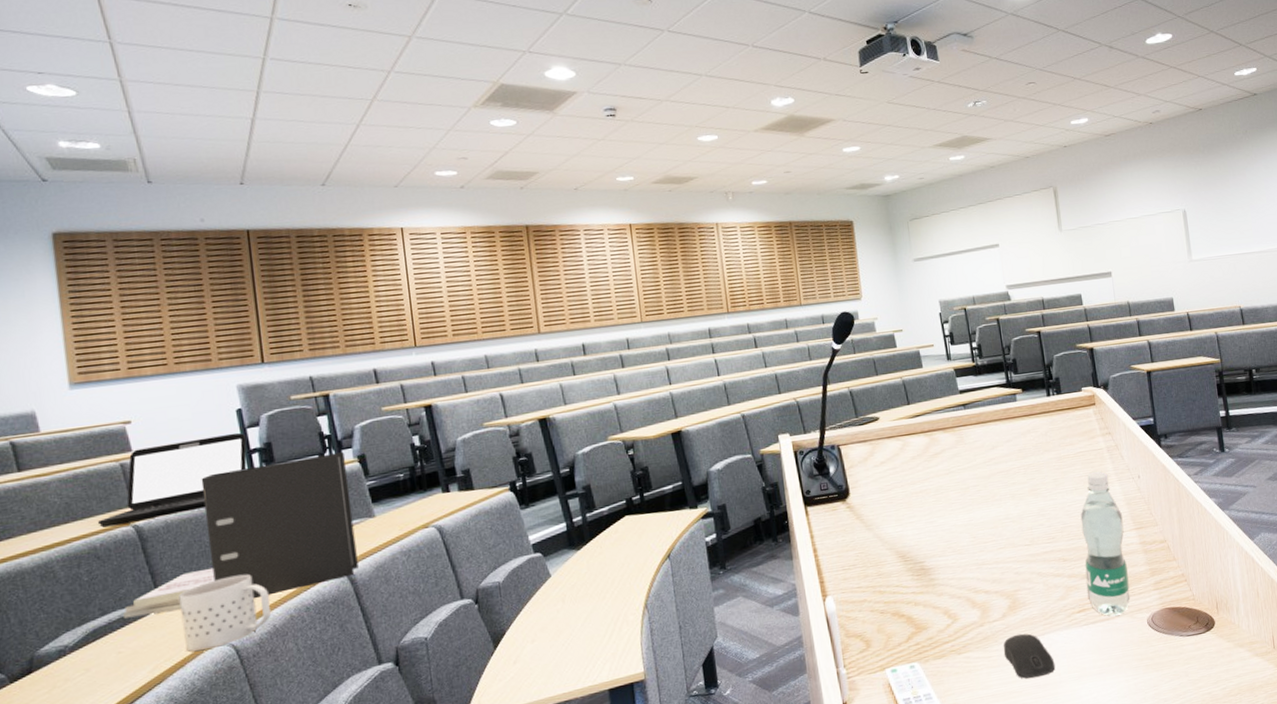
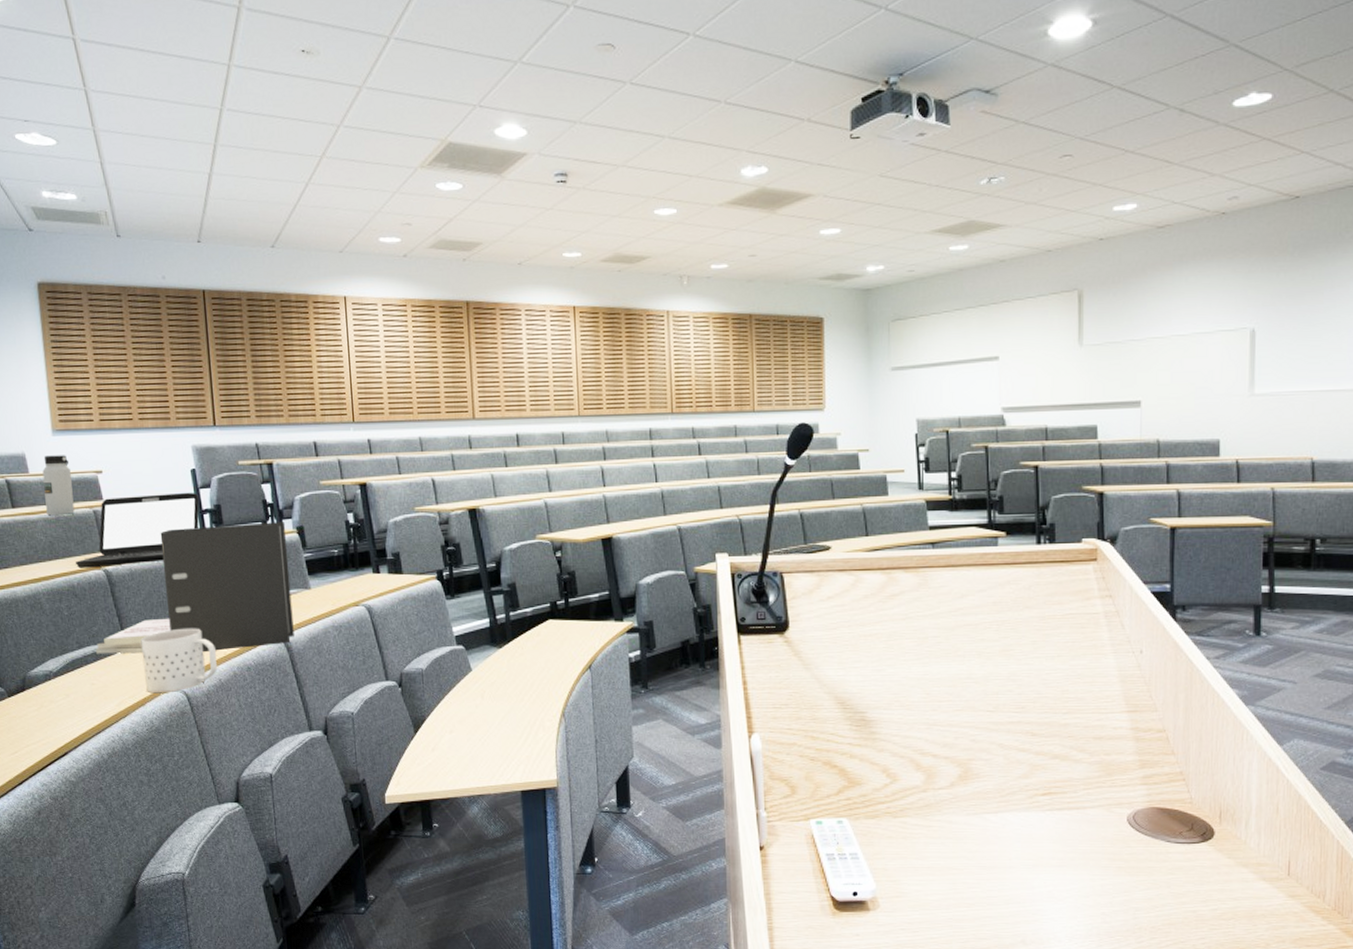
water bottle: none [57,408,97,475] -> present [42,455,75,516]
computer mouse: present [1003,633,1056,679] -> none [947,807,1006,858]
bottle: present [1080,471,1130,616] -> none [1057,638,1113,806]

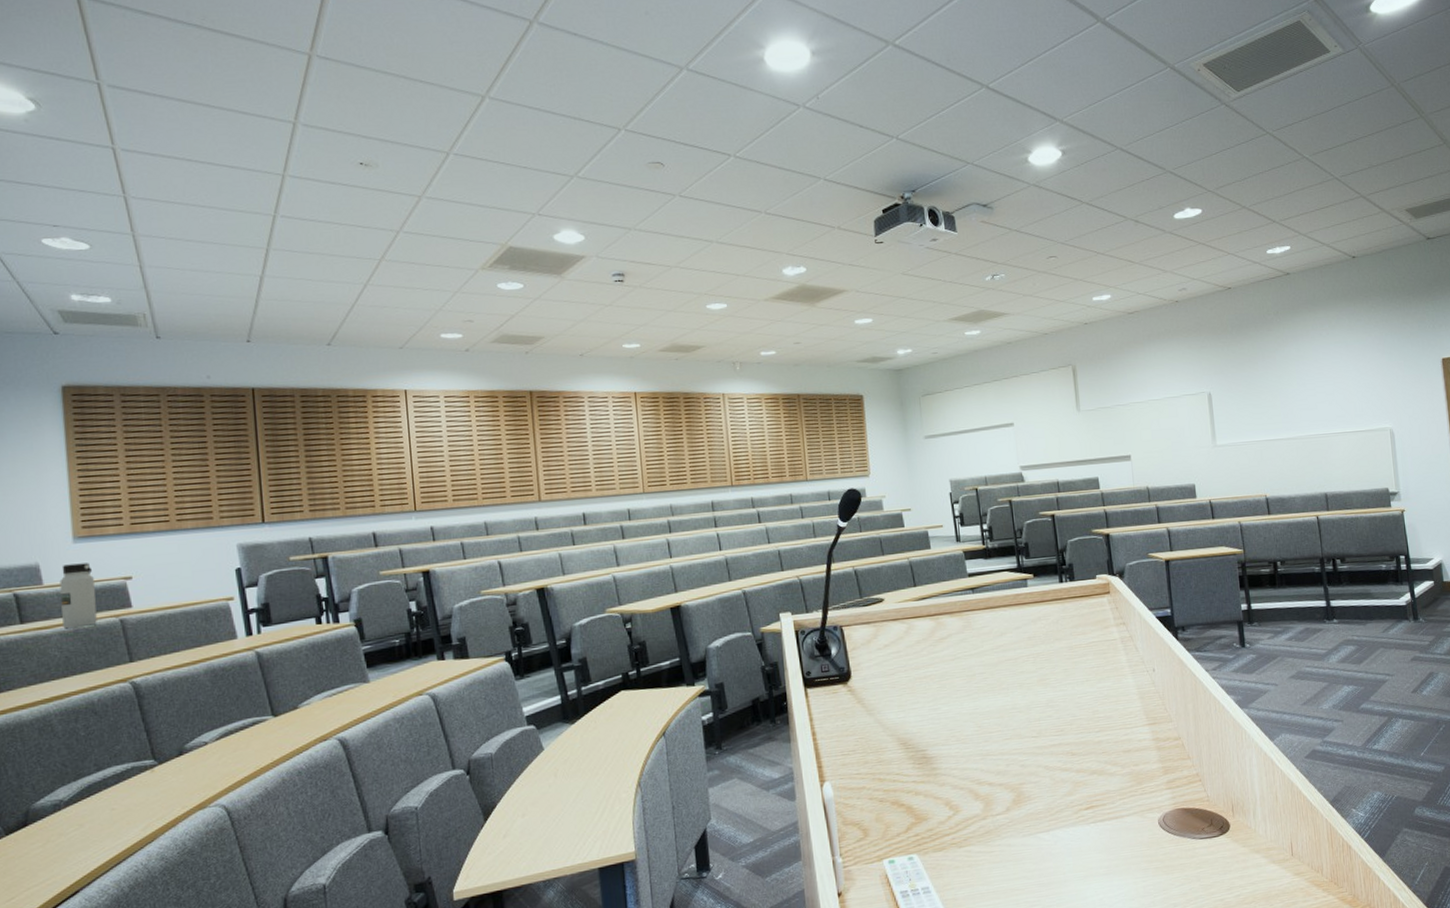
laptop: present [76,492,200,568] -> none [97,592,245,683]
books: present [95,618,171,654] -> none [117,727,210,775]
mug: present [140,628,217,693] -> none [173,735,263,812]
binder: present [160,522,294,653] -> none [198,615,351,761]

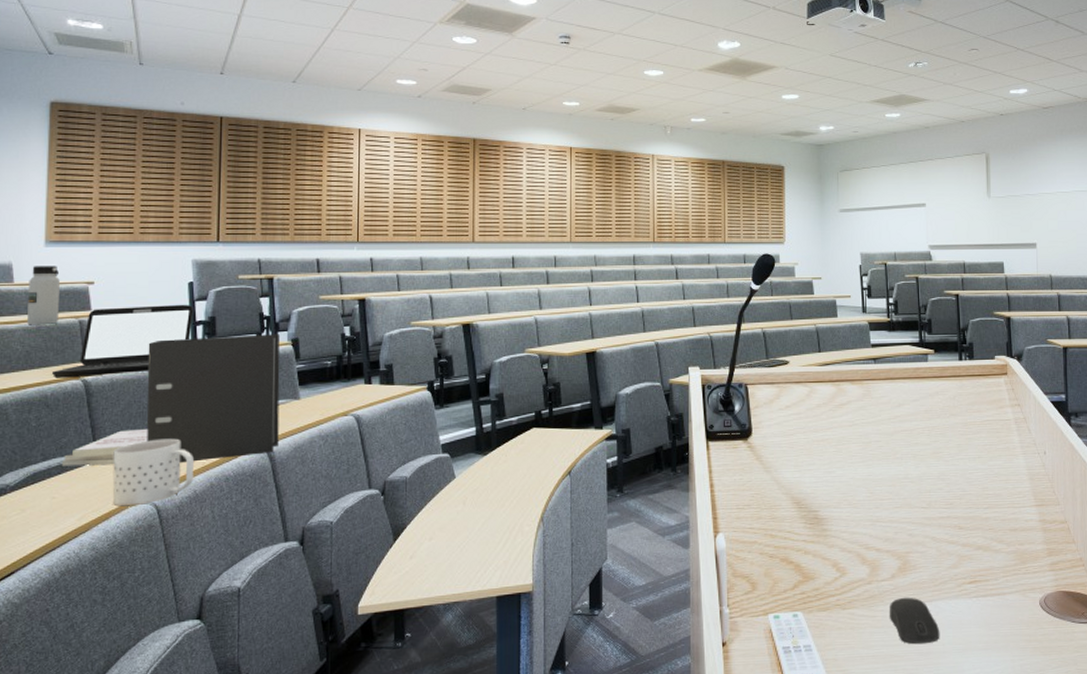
laptop: none [97,592,245,683] -> present [52,304,194,378]
books: none [117,727,210,775] -> present [61,428,149,466]
mug: none [173,735,263,812] -> present [112,438,194,507]
binder: none [198,615,351,761] -> present [146,334,280,463]
computer mouse: none [1006,829,1060,877] -> present [889,597,940,645]

